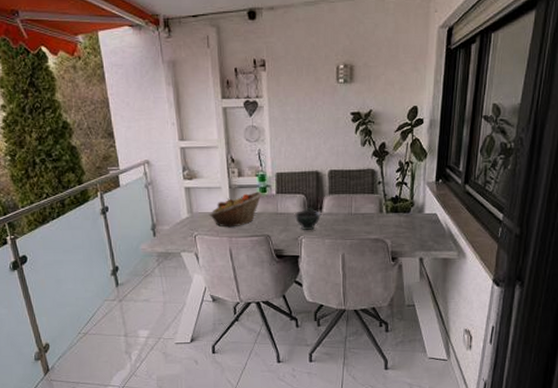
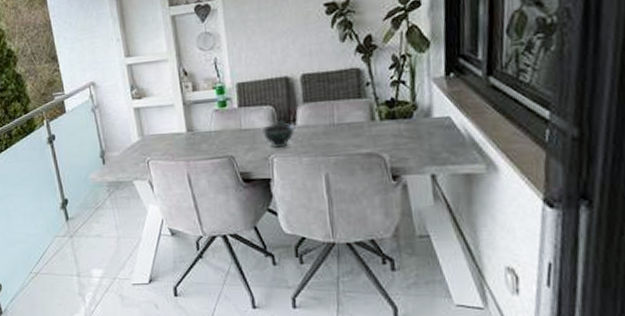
fruit basket: present [208,192,262,228] -> none [161,106,222,150]

